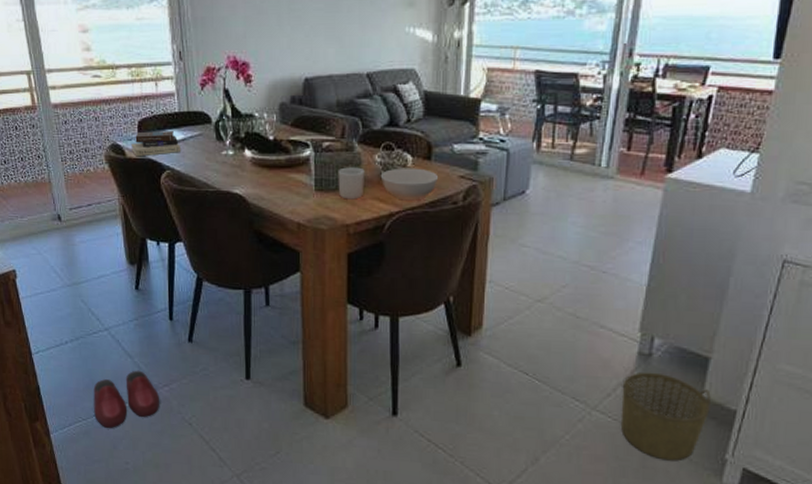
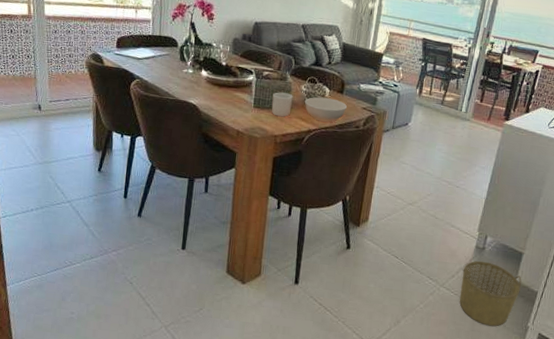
slippers: present [93,370,159,428] -> none [49,236,107,283]
books: present [132,130,180,157] -> none [109,46,150,67]

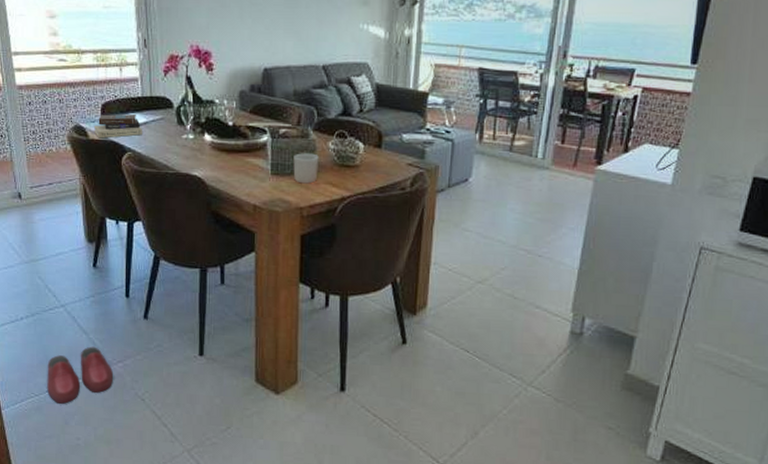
slippers: none [49,236,107,283] -> present [47,346,113,404]
books: none [109,46,150,67] -> present [94,113,142,139]
bowl: present [304,97,348,123] -> none [333,154,389,186]
basket: present [459,260,522,327] -> none [554,350,636,435]

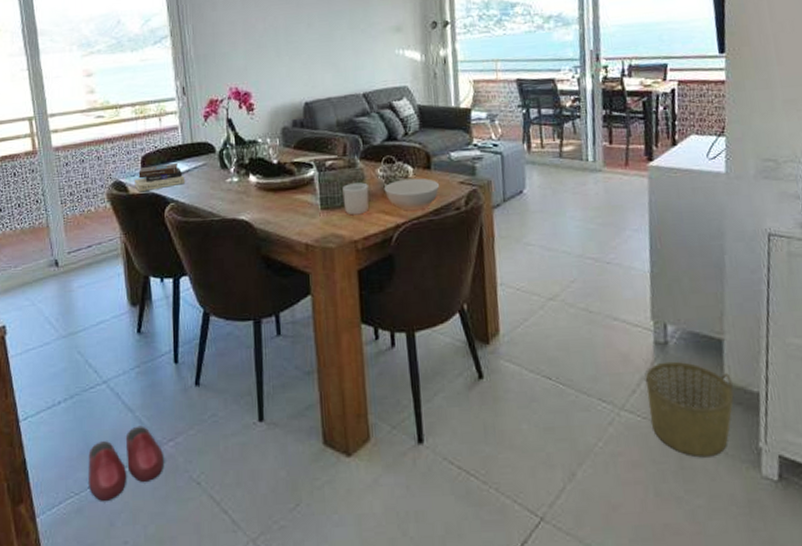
bowl: none [333,154,389,186] -> present [383,178,440,211]
basket: none [554,350,636,435] -> present [645,361,734,458]

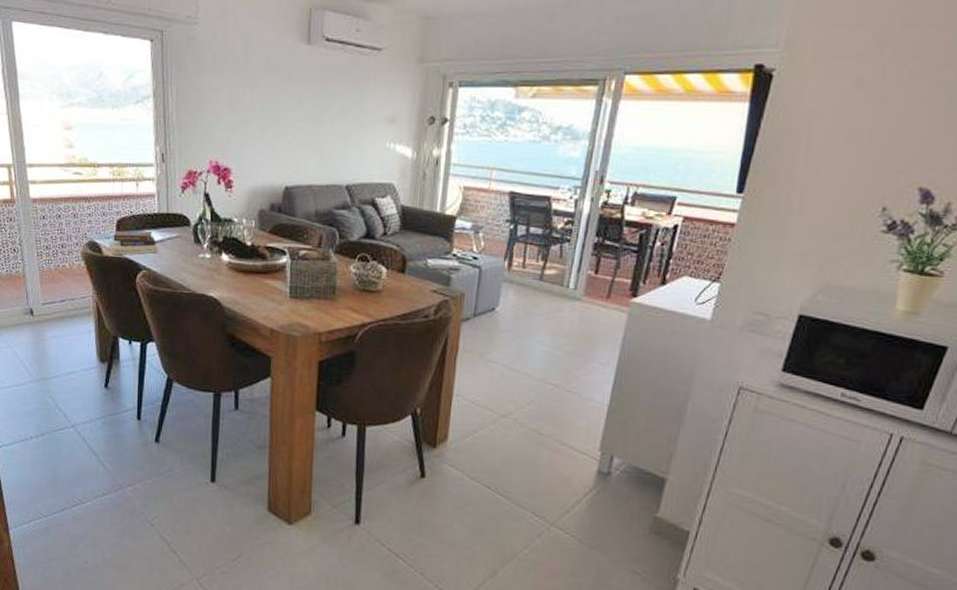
slippers: present [88,425,163,501] -> none [55,468,122,526]
mug: present [342,182,370,216] -> none [312,276,339,309]
bowl: present [383,178,440,211] -> none [354,279,412,313]
basket: present [645,361,734,458] -> none [578,490,666,579]

